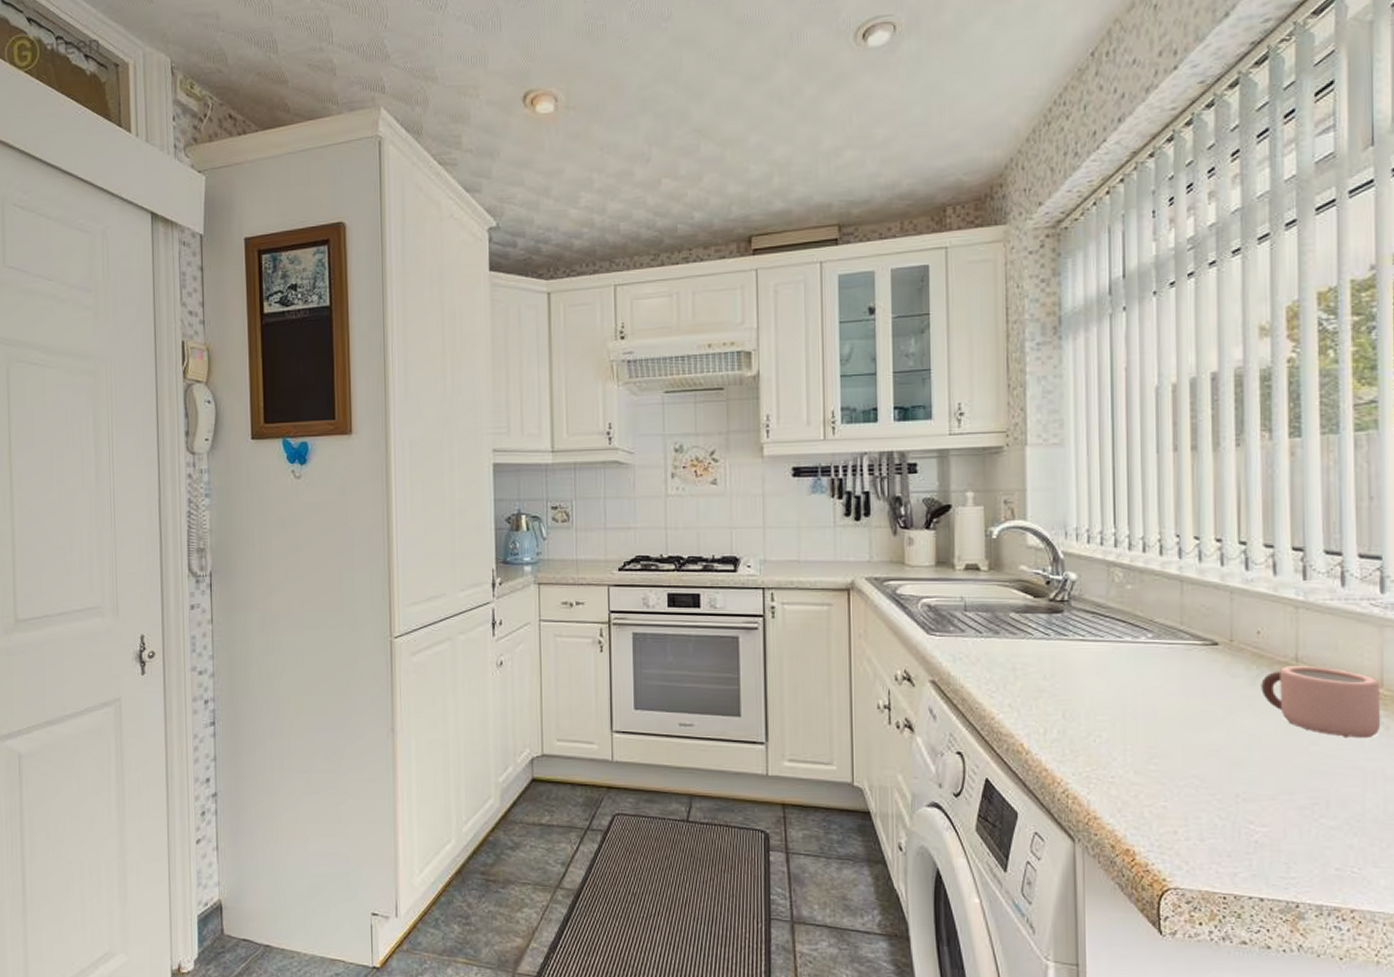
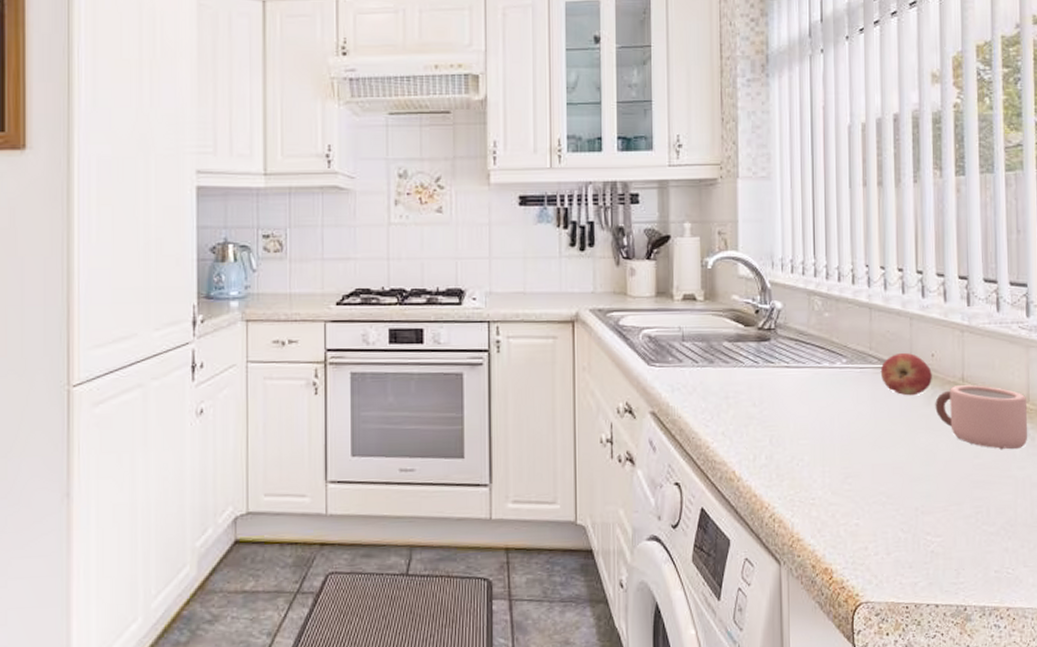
apple: none [1193,628,1257,675] -> present [880,352,932,396]

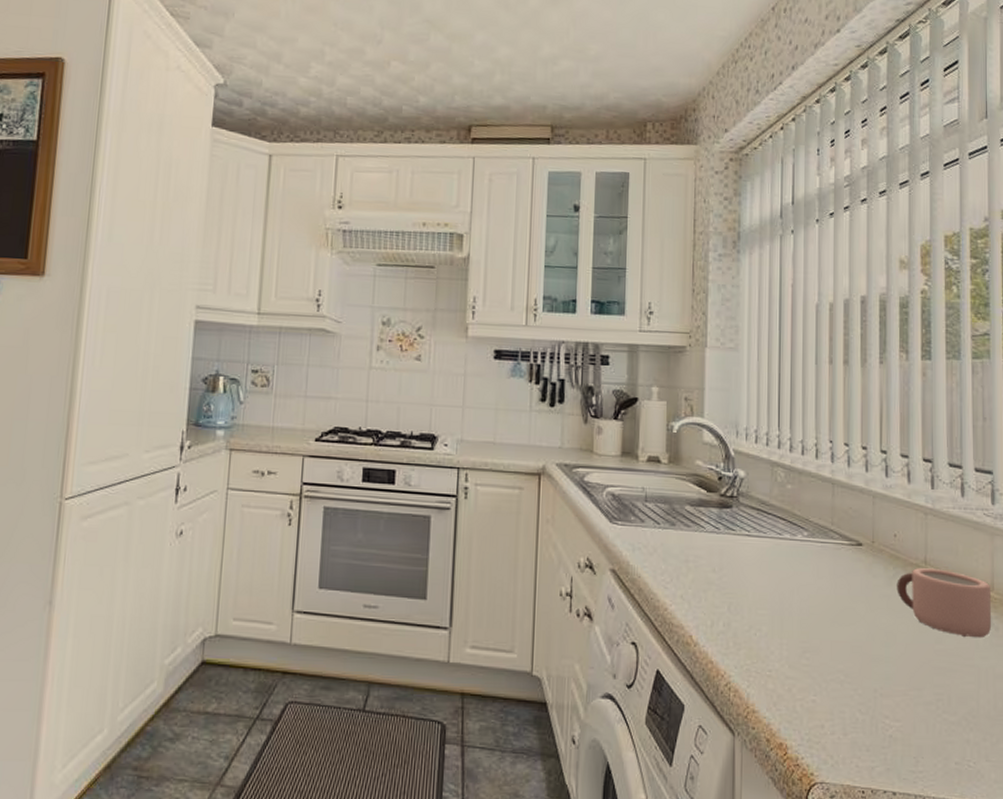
apple: present [880,352,932,396] -> none [841,530,894,575]

